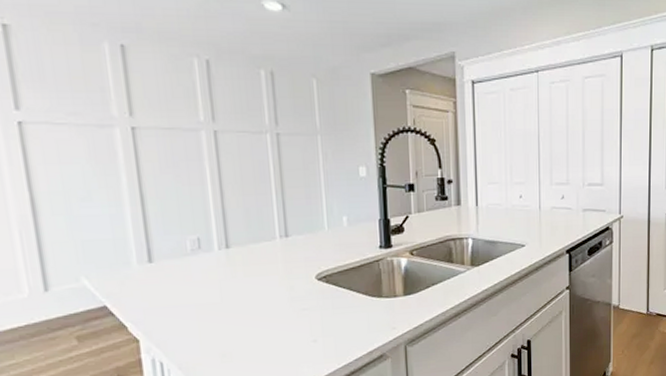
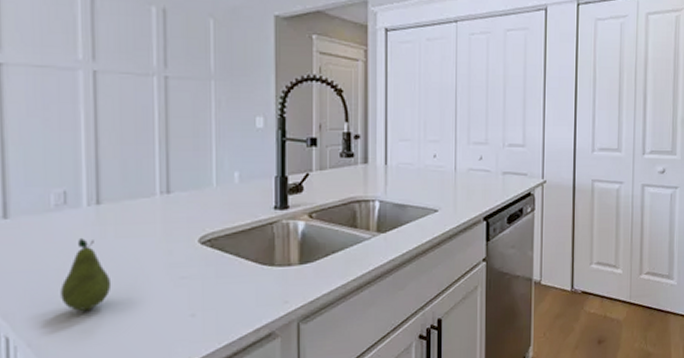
fruit: none [202,277,245,339] -> present [60,237,112,311]

